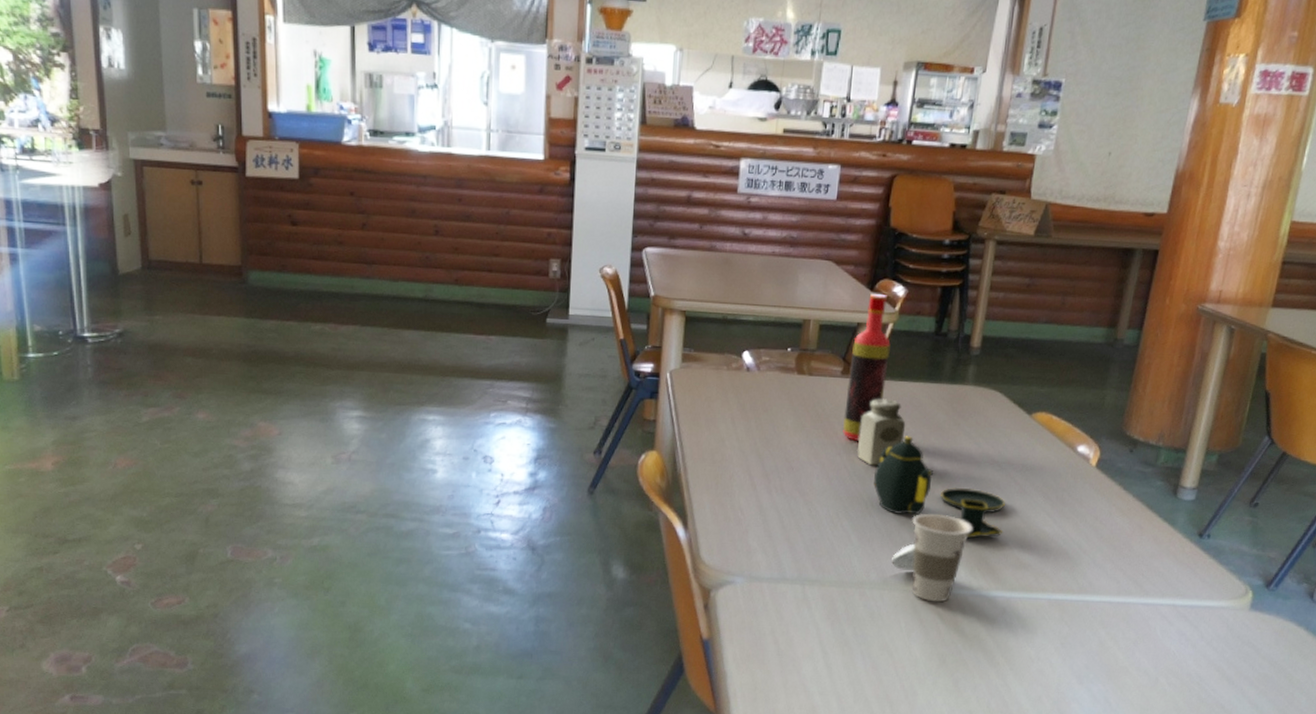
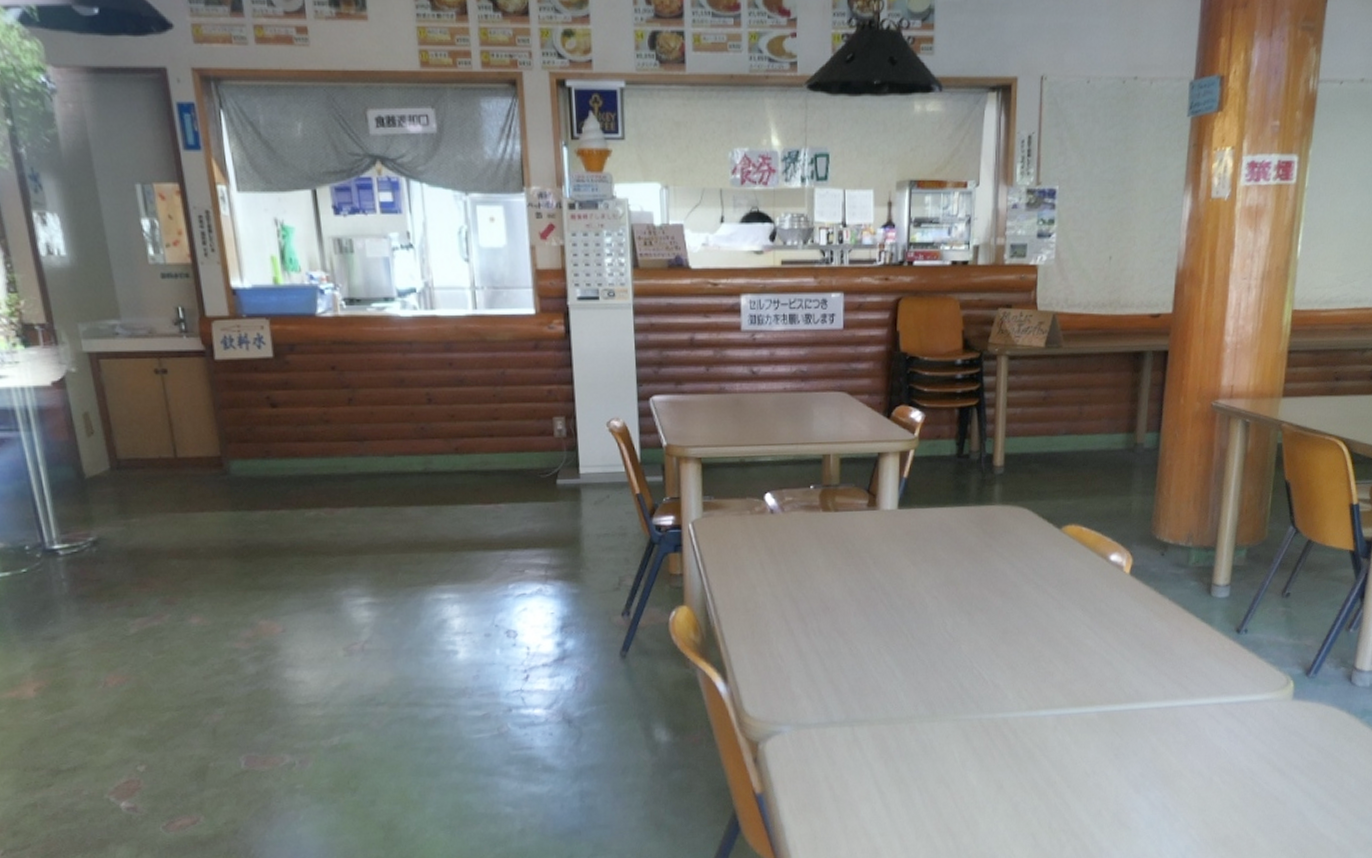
bottle: present [843,293,891,441] -> none [874,420,914,574]
salt shaker: present [857,398,906,466] -> none [892,527,938,597]
teapot: present [873,436,1005,539] -> none [911,563,1046,660]
cup: present [891,513,973,603] -> none [938,638,1015,728]

